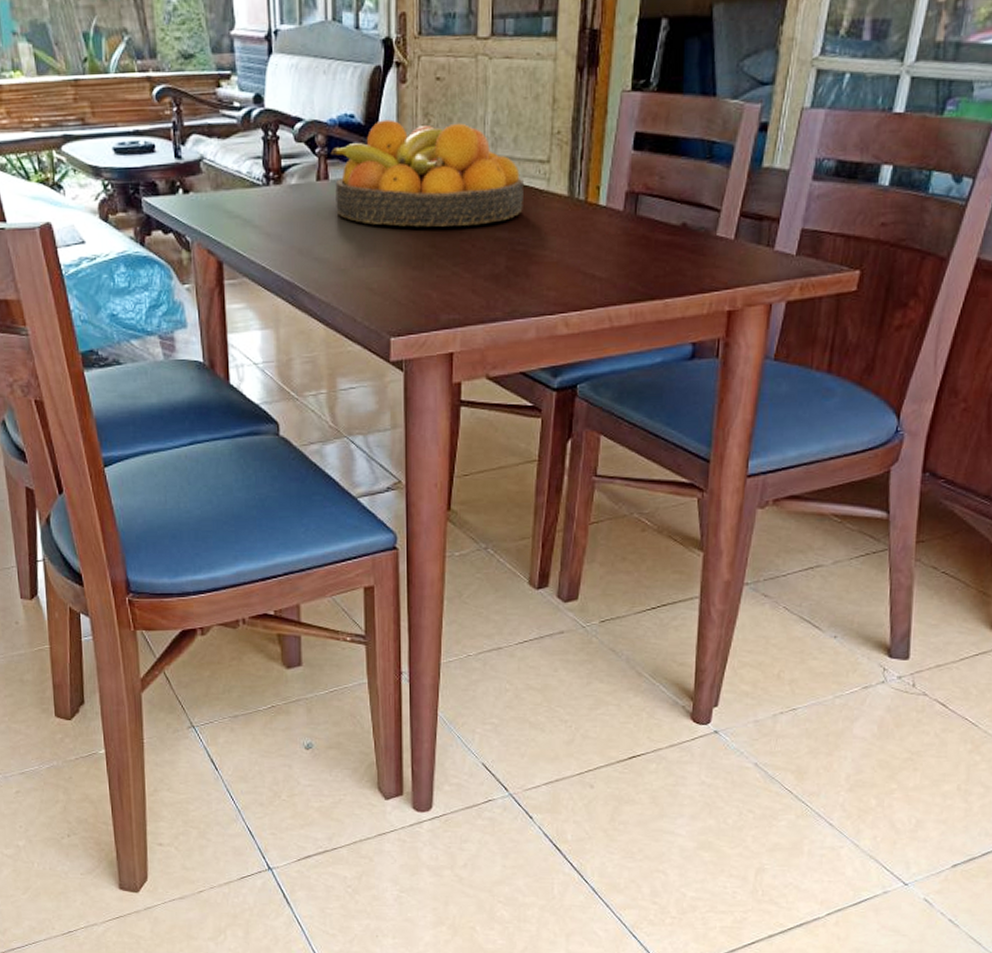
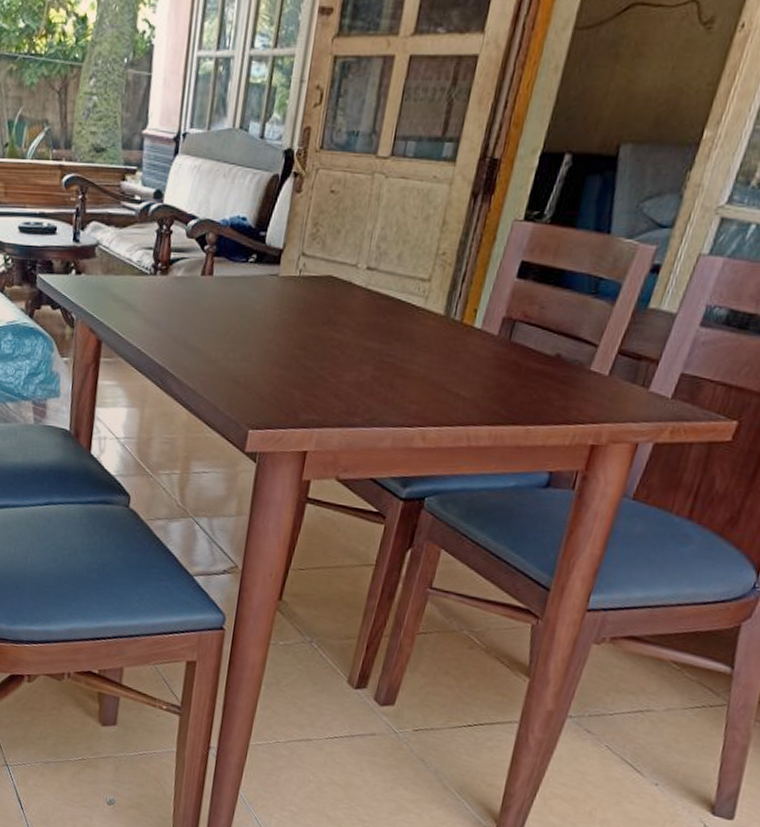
fruit bowl: present [330,119,523,227] -> none [215,225,402,334]

